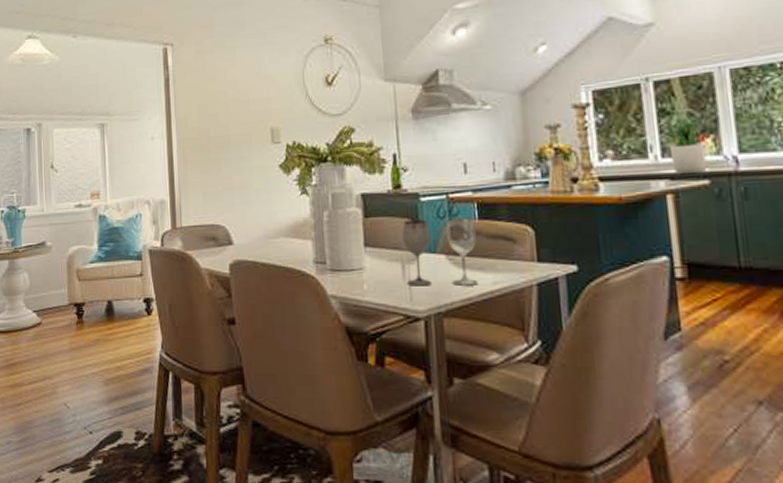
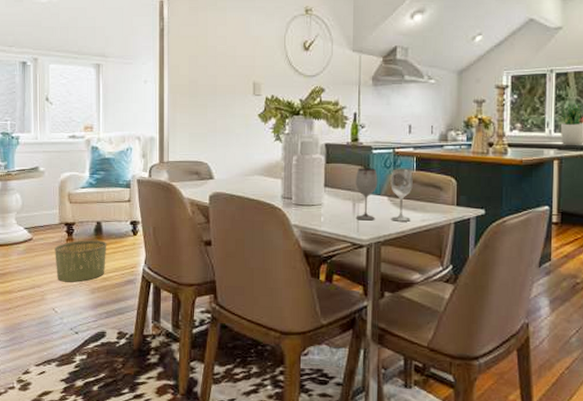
basket: none [64,320,120,372] -> present [55,238,107,283]

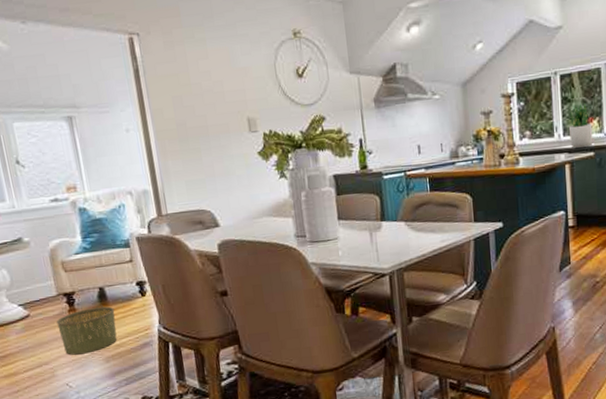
wineglass: present [355,168,413,222] -> none [369,191,430,249]

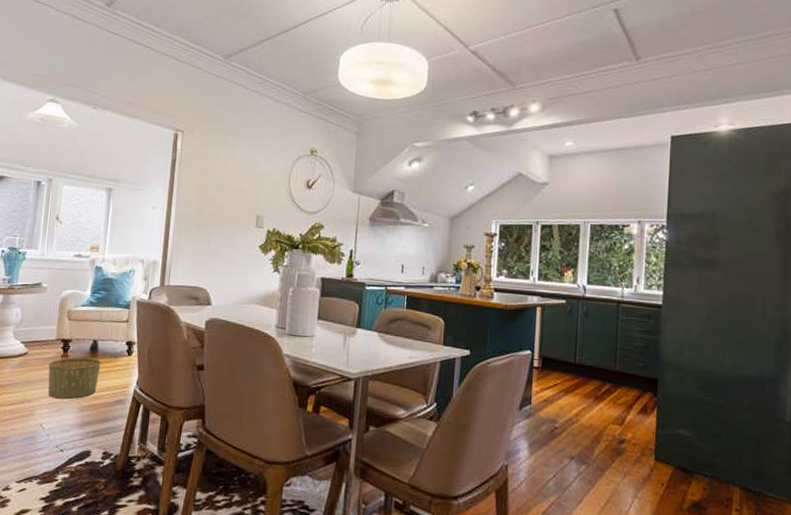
planter: present [568,104,593,148] -> none [544,254,567,294]

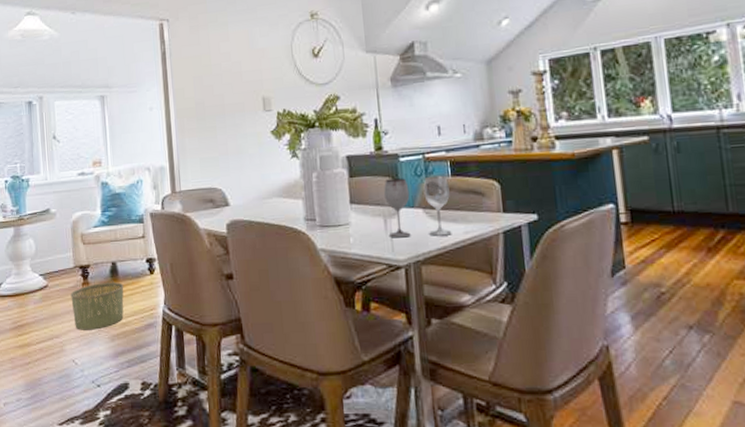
wineglass: none [346,303,403,358] -> present [383,175,452,238]

